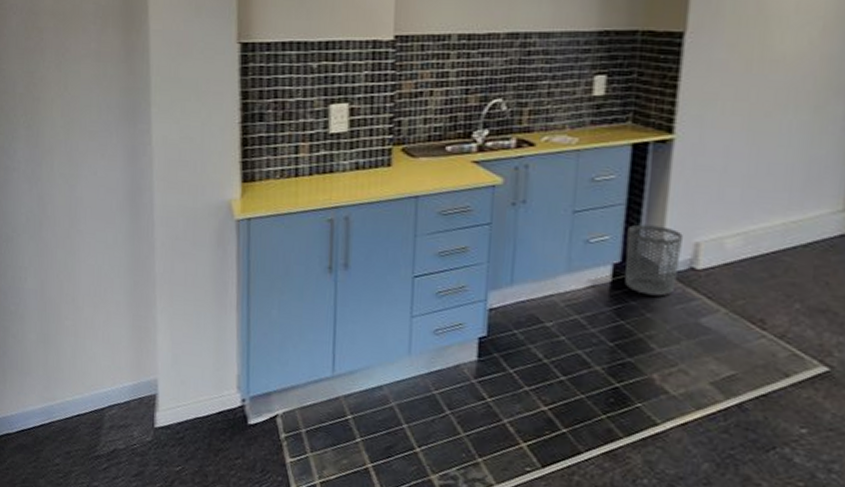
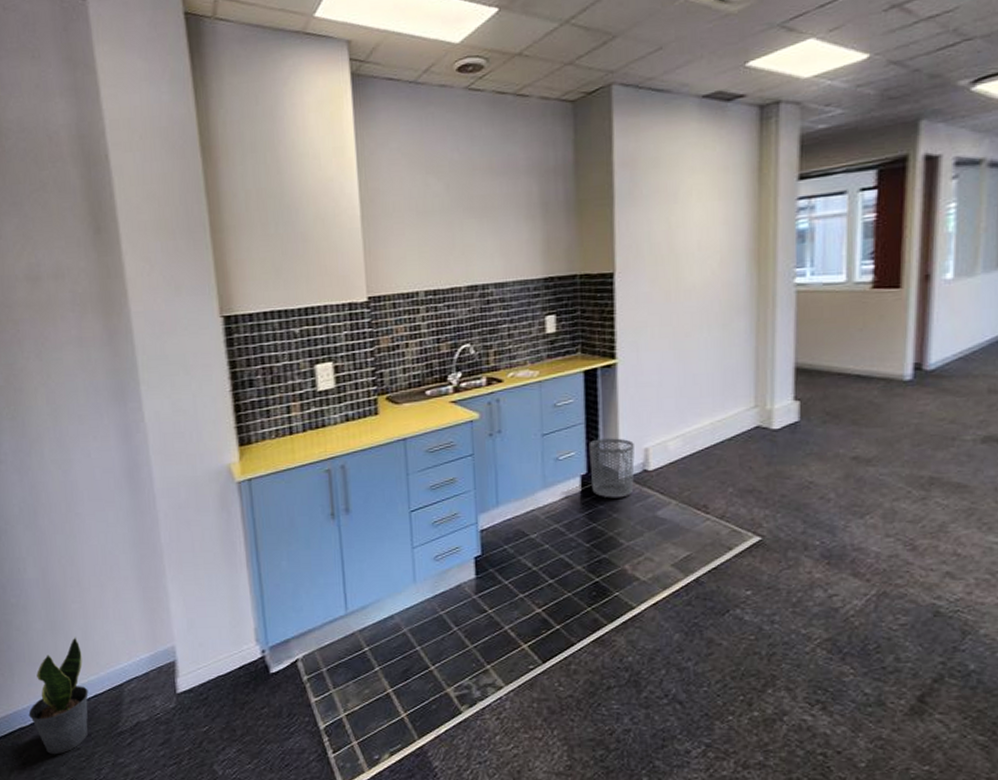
potted plant: none [16,353,72,466] -> present [28,637,89,755]

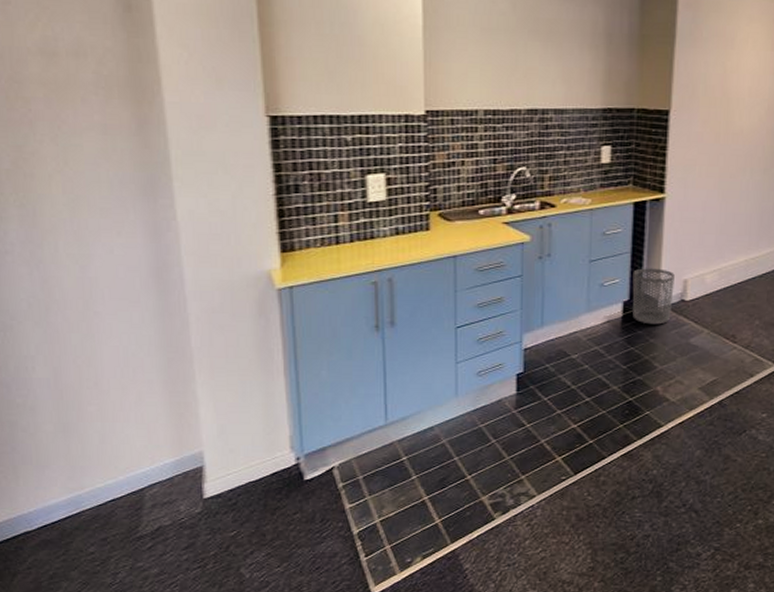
potted plant: present [28,637,89,755] -> none [35,440,105,559]

